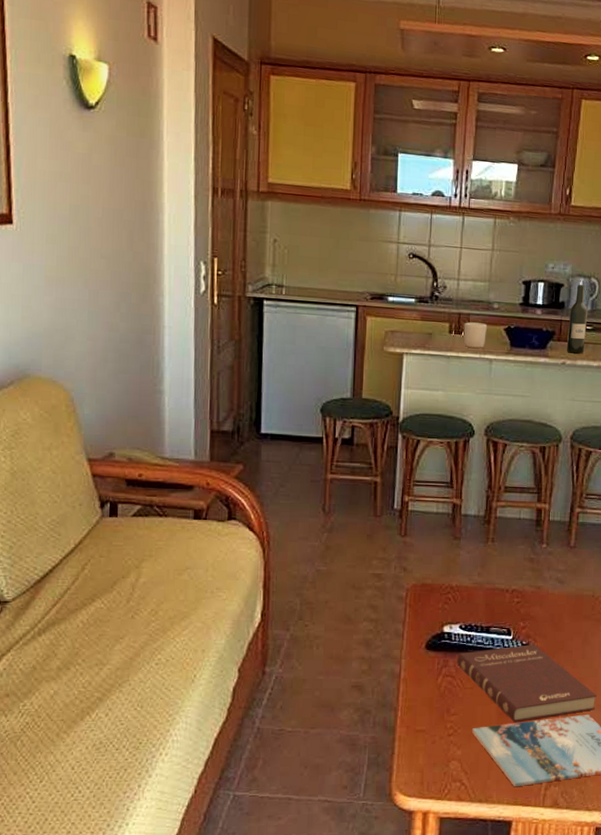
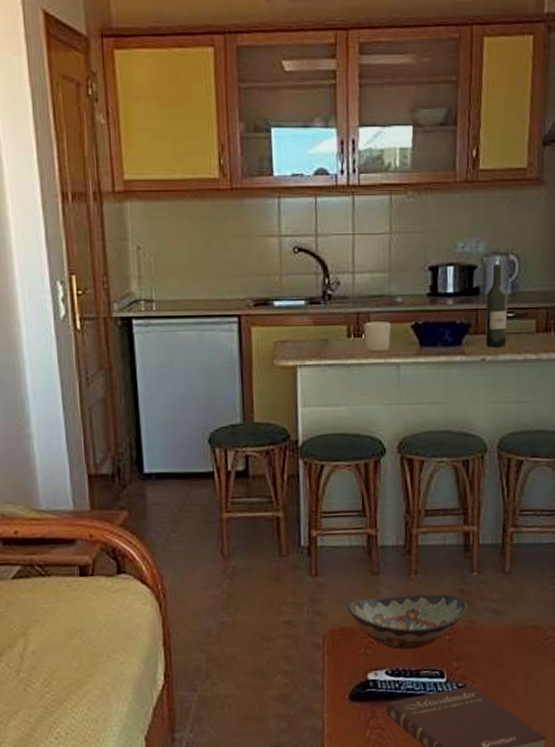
decorative bowl: none [429,559,535,608] -> present [346,593,467,650]

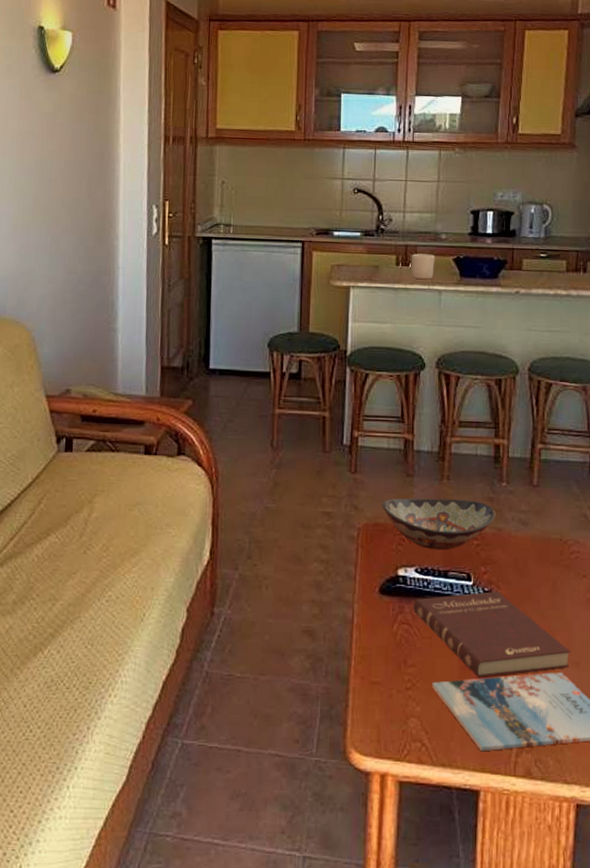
wine bottle: present [485,265,508,347] -> none [519,212,541,282]

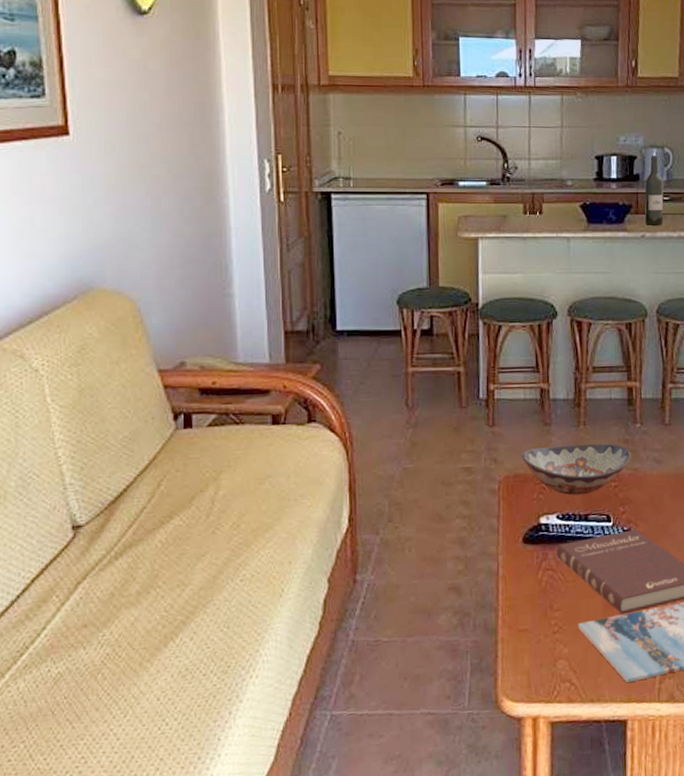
mug: present [411,253,435,279] -> none [538,201,562,227]
wine bottle: none [519,212,541,282] -> present [644,156,664,225]

